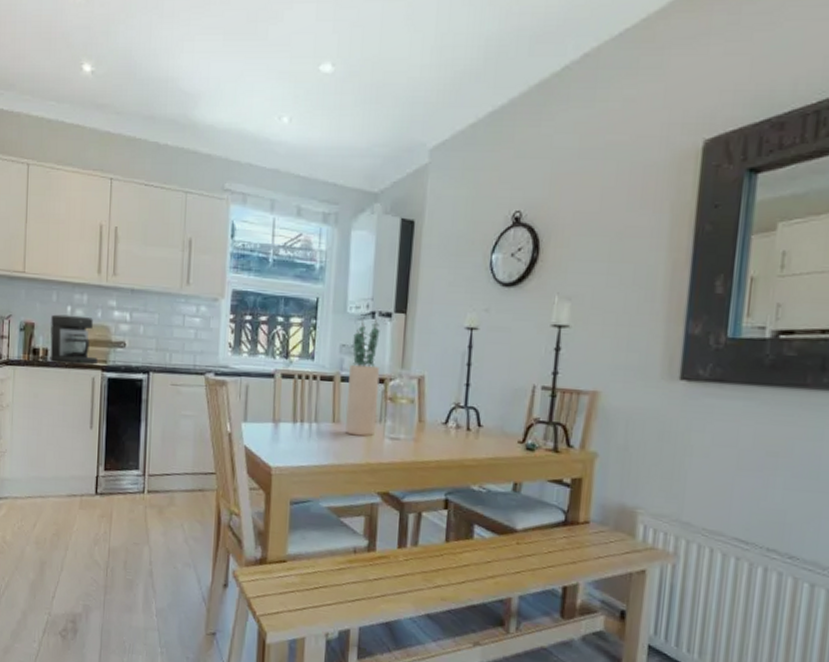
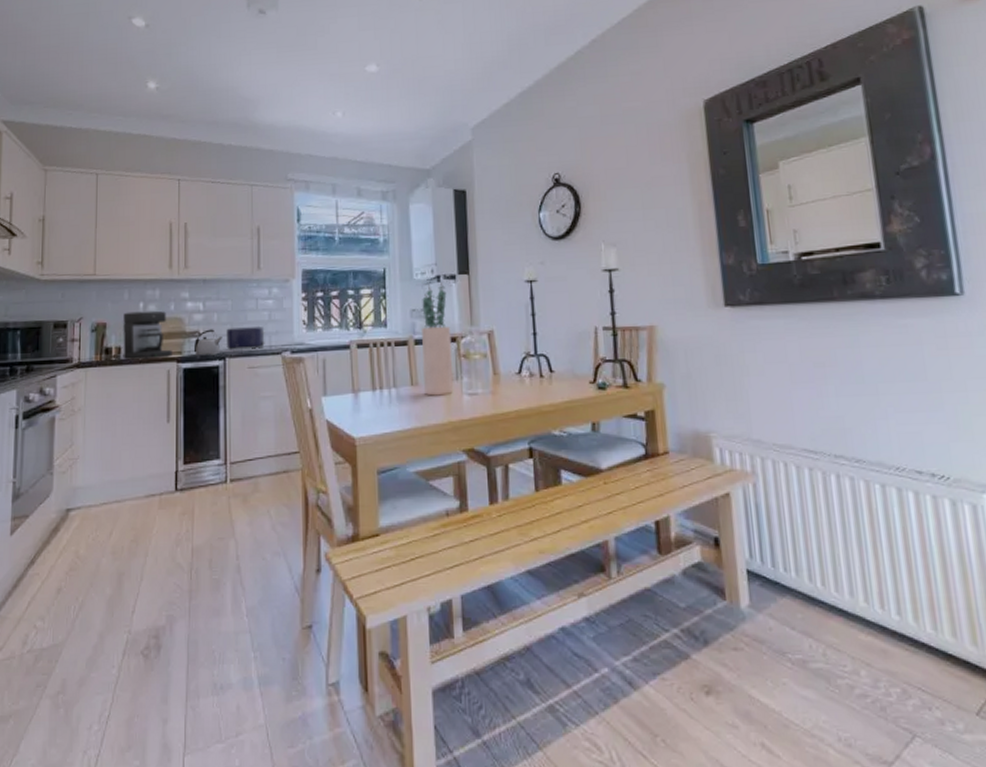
kettle: none [118,341,147,368] -> present [193,329,222,356]
toaster: none [151,342,191,367] -> present [226,326,266,350]

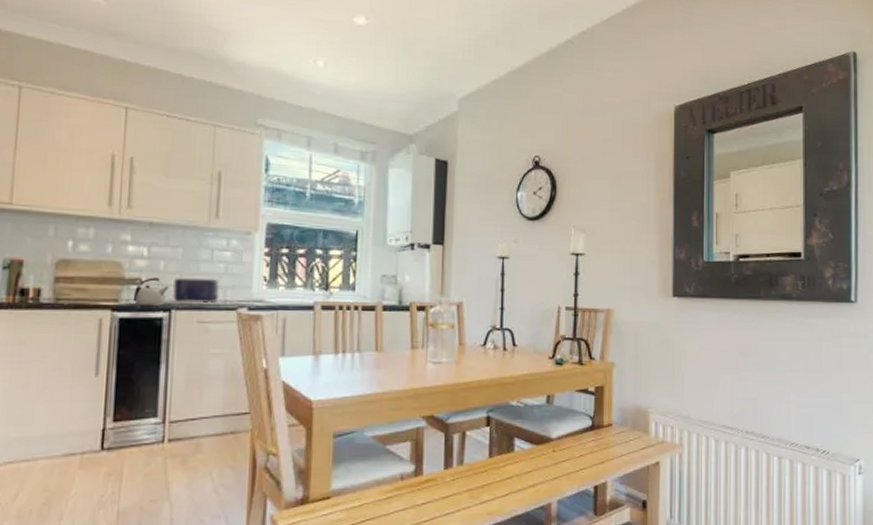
coffee maker: present [123,311,172,361] -> none [43,250,107,305]
vase: present [422,283,454,396] -> none [389,251,421,363]

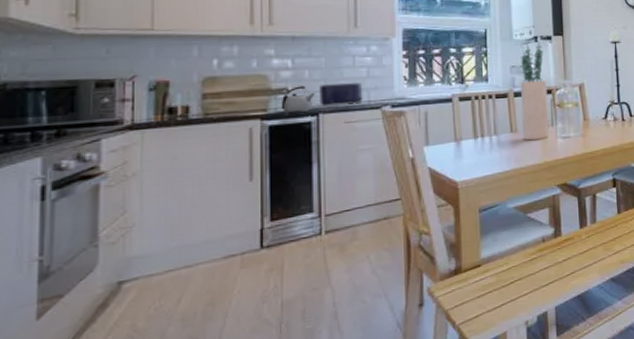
vase: none [389,251,421,363] -> present [521,43,550,141]

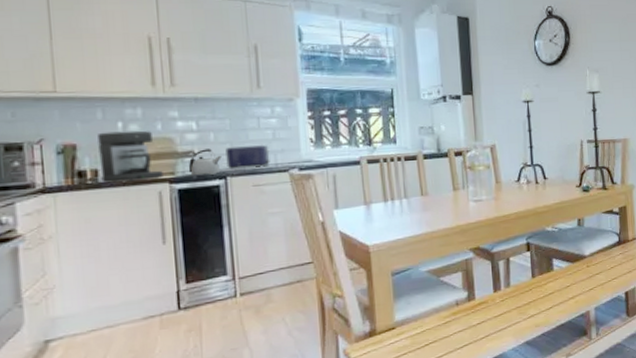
coffee maker: none [192,68,255,120] -> present [97,131,163,184]
vase: present [521,43,550,141] -> none [429,102,461,204]

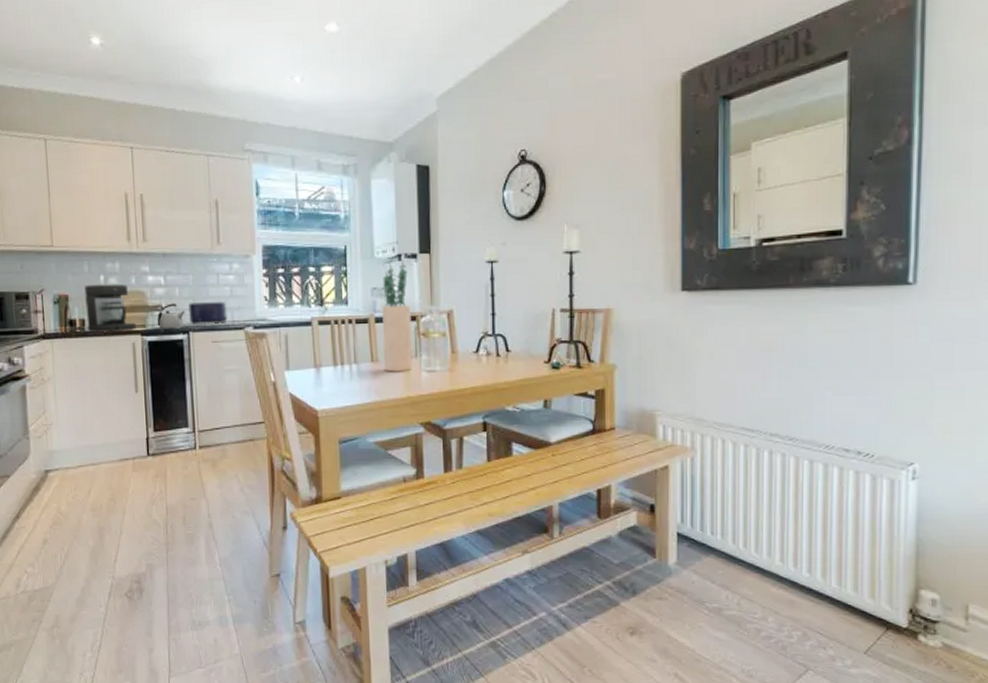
vase: none [429,102,461,204] -> present [382,261,413,372]

